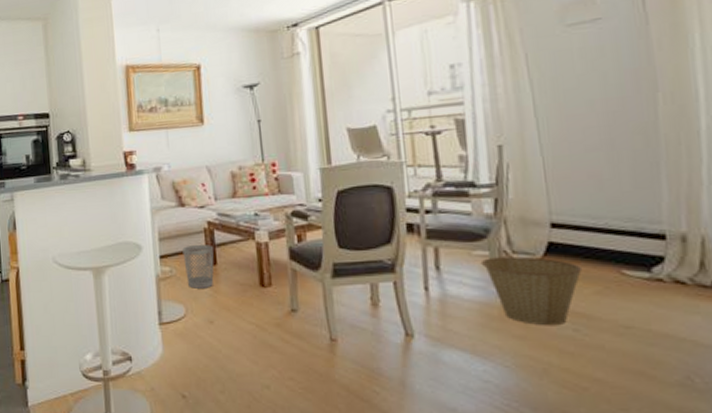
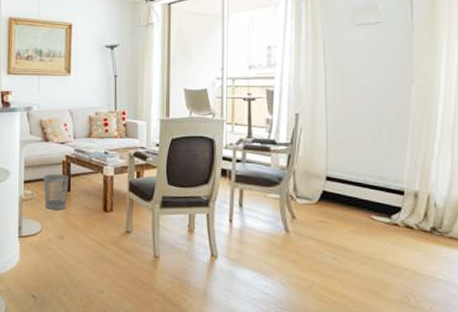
basket: present [480,256,583,326] -> none [273,200,345,255]

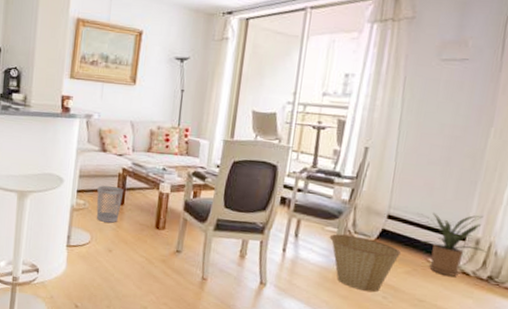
basket: none [273,200,345,255] -> present [329,234,402,293]
house plant: none [355,169,427,231] -> present [418,212,488,277]

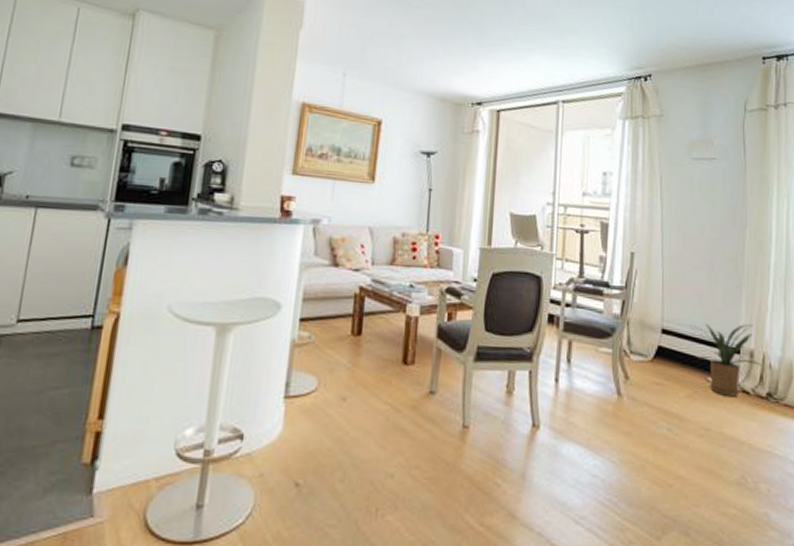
wastebasket: present [96,185,124,223] -> none [325,310,362,360]
basket: present [329,234,402,293] -> none [604,355,681,425]

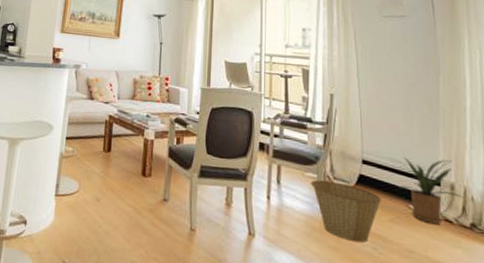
basket: none [604,355,681,425] -> present [310,180,383,244]

